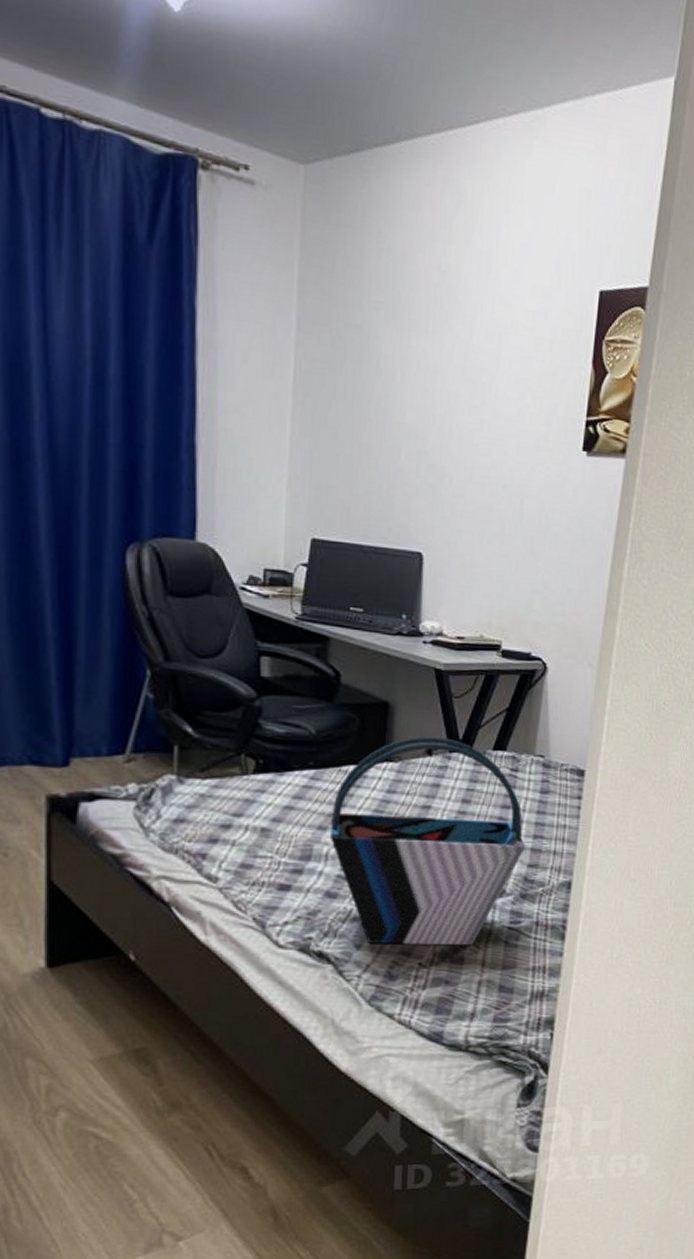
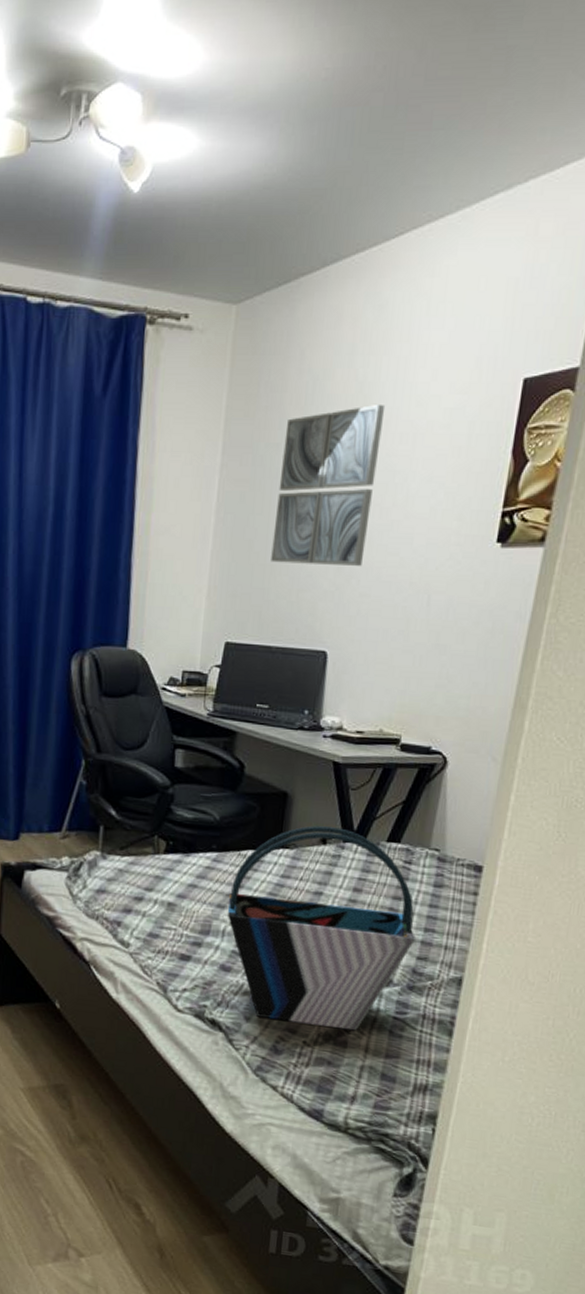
wall art: none [357,296,470,465] -> present [271,403,386,566]

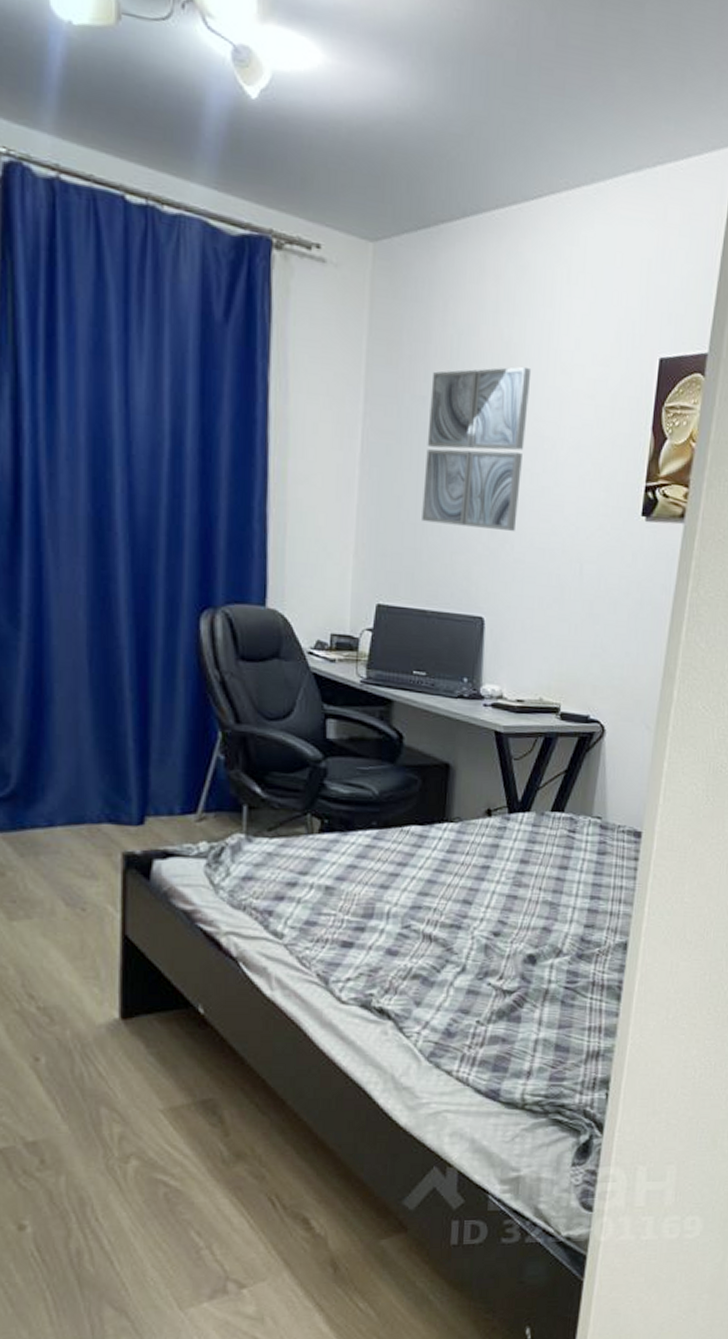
tote bag: present [228,825,417,1031] -> none [392,797,583,1005]

